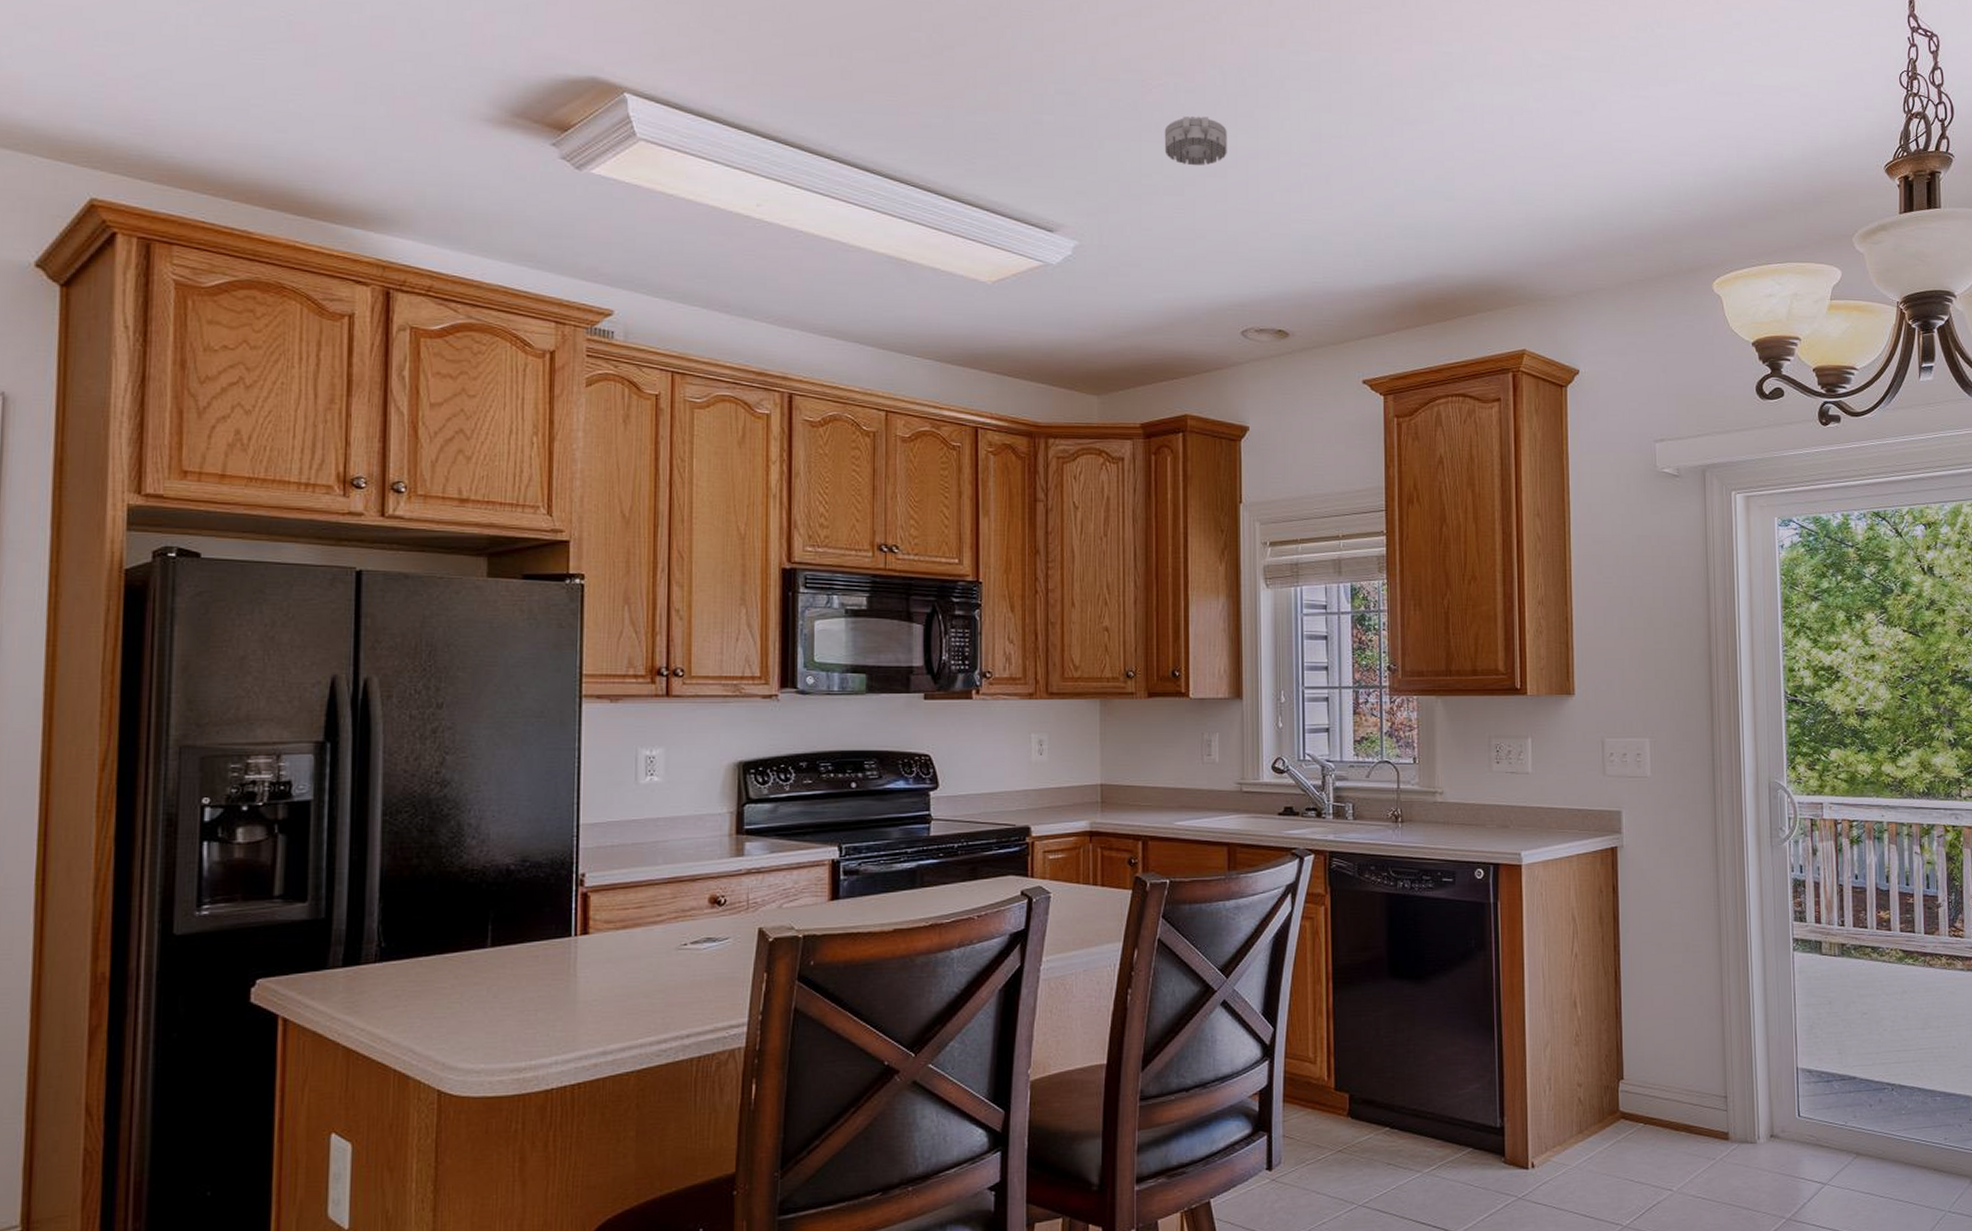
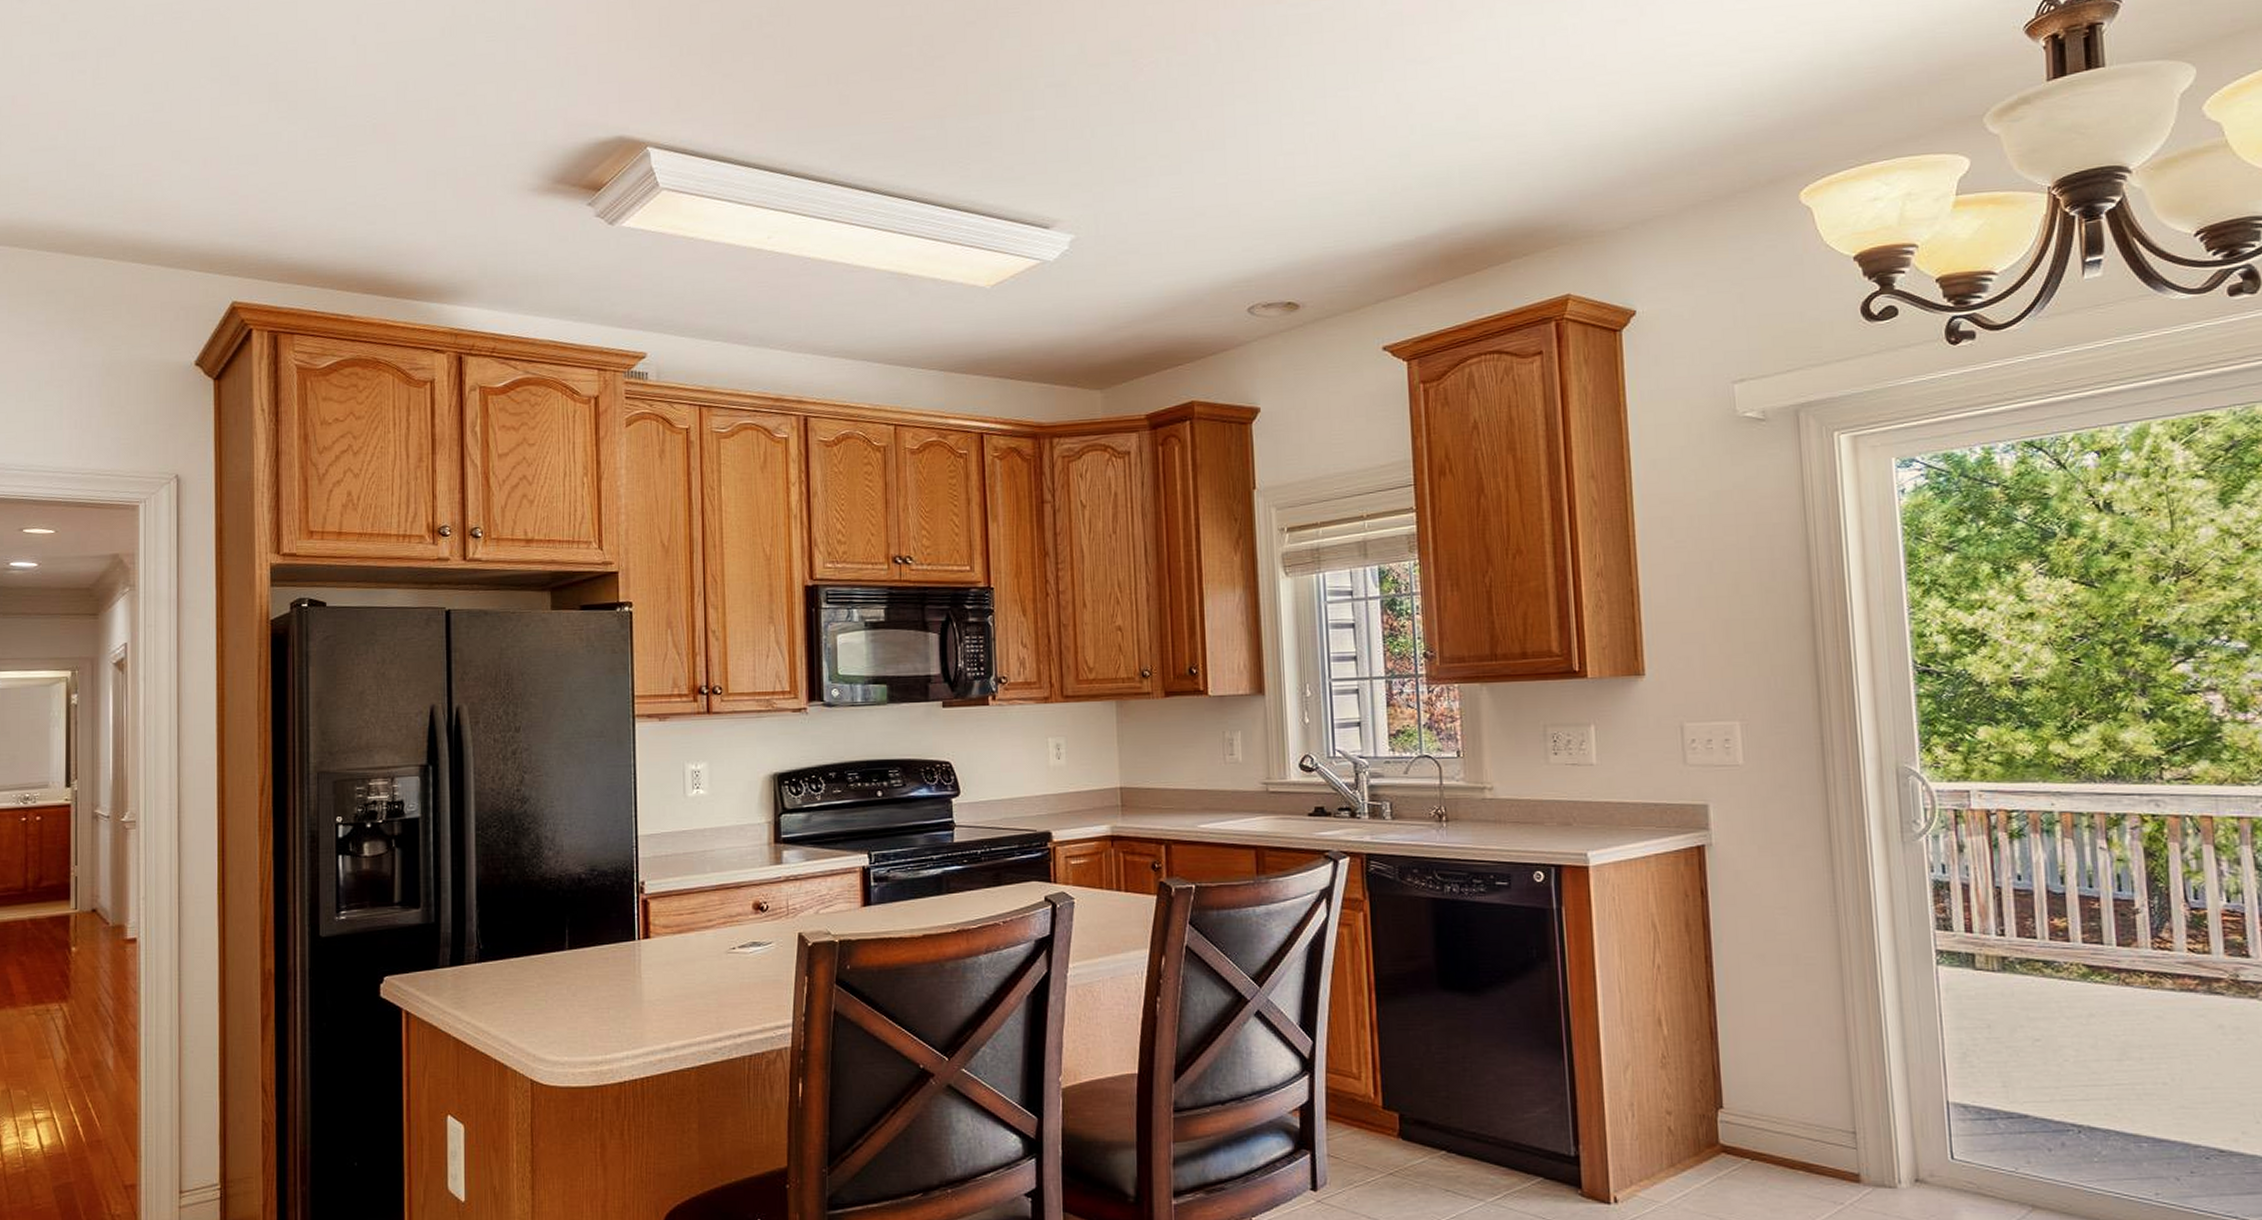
smoke detector: present [1164,116,1227,166] -> none [1158,88,1225,142]

